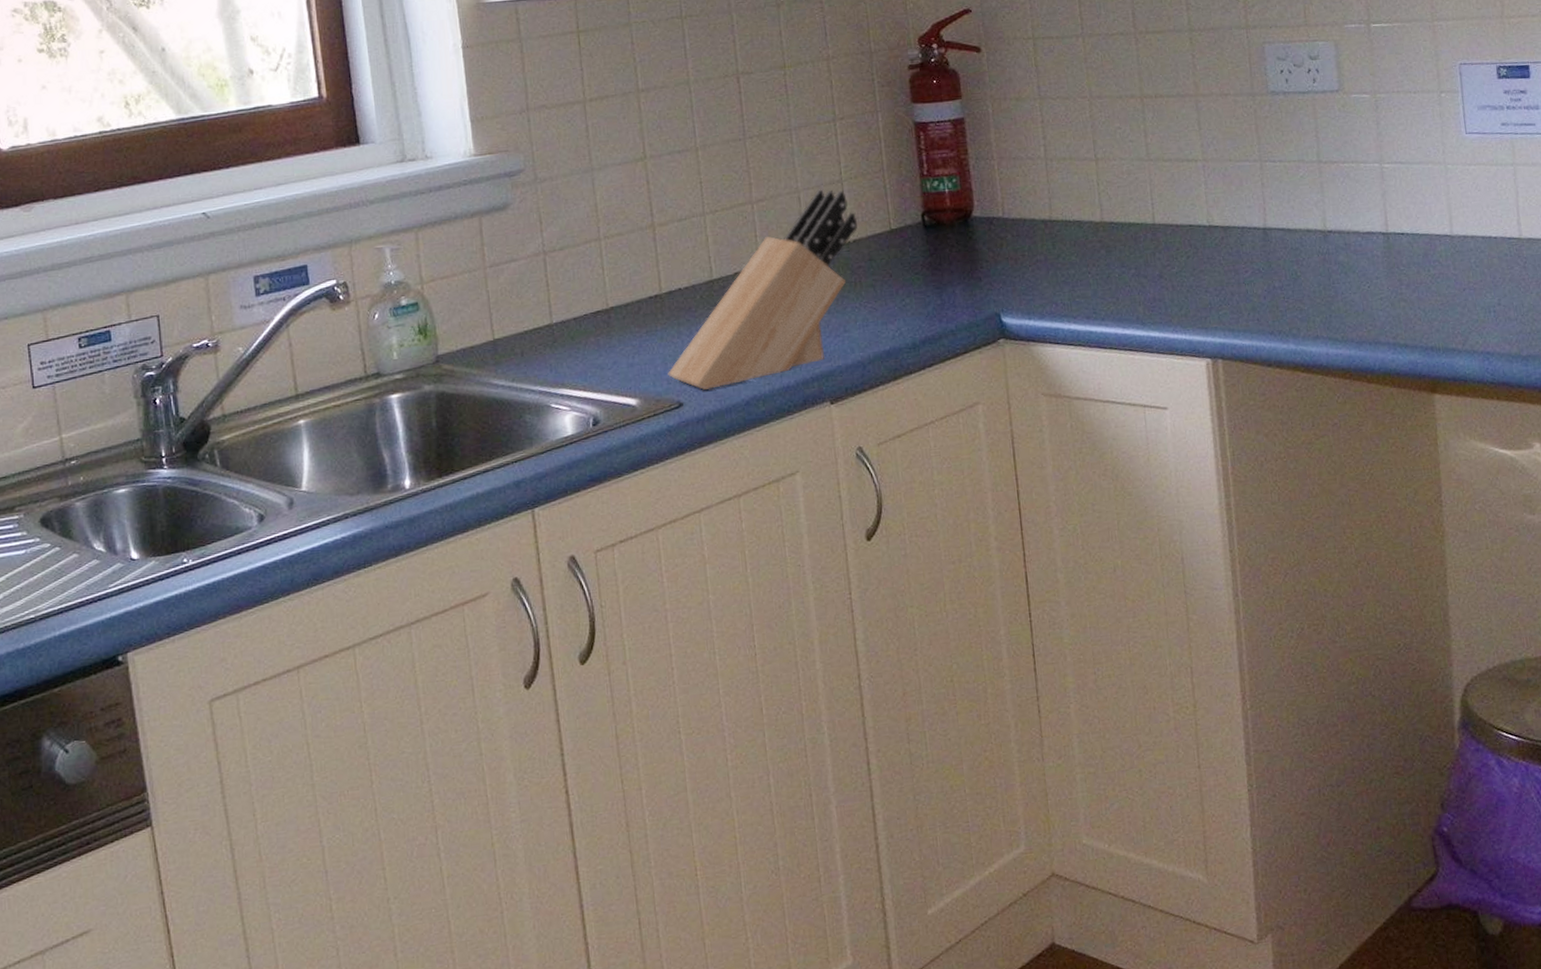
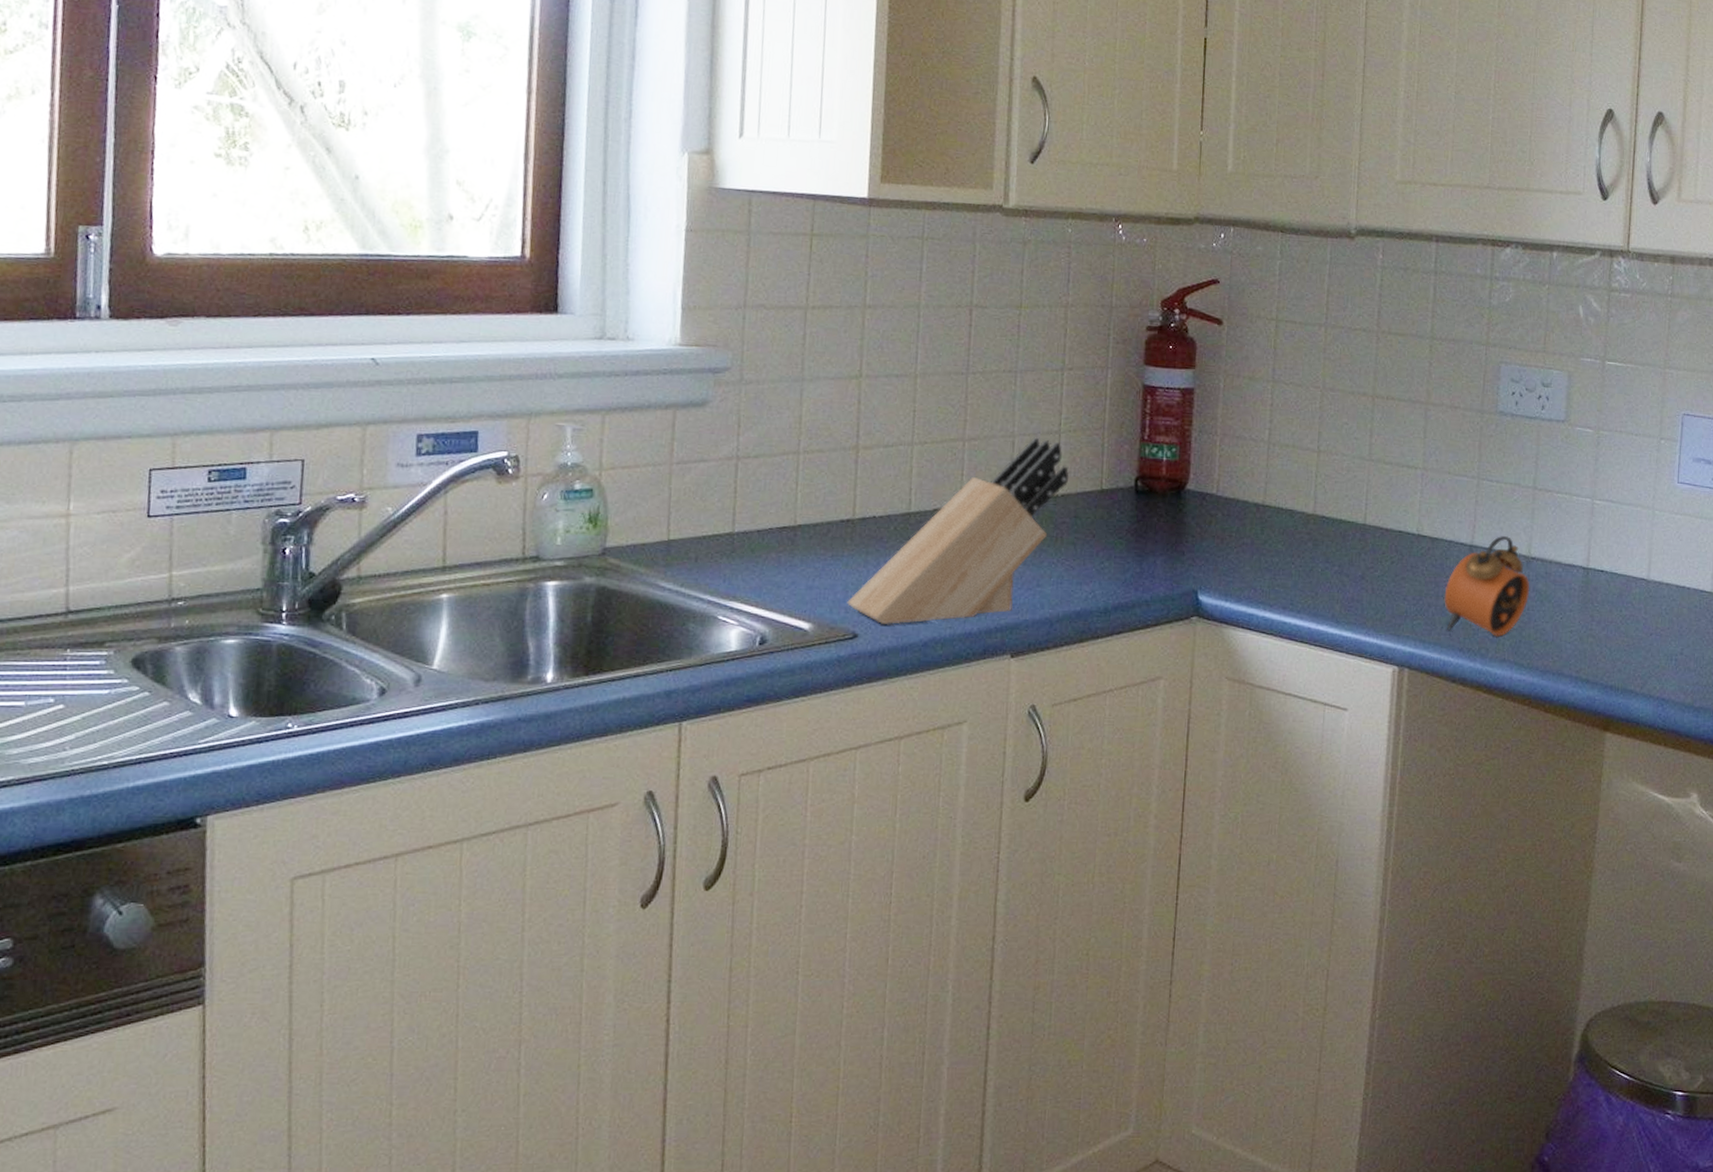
alarm clock: none [1245,214,1332,316] -> present [1444,536,1530,637]

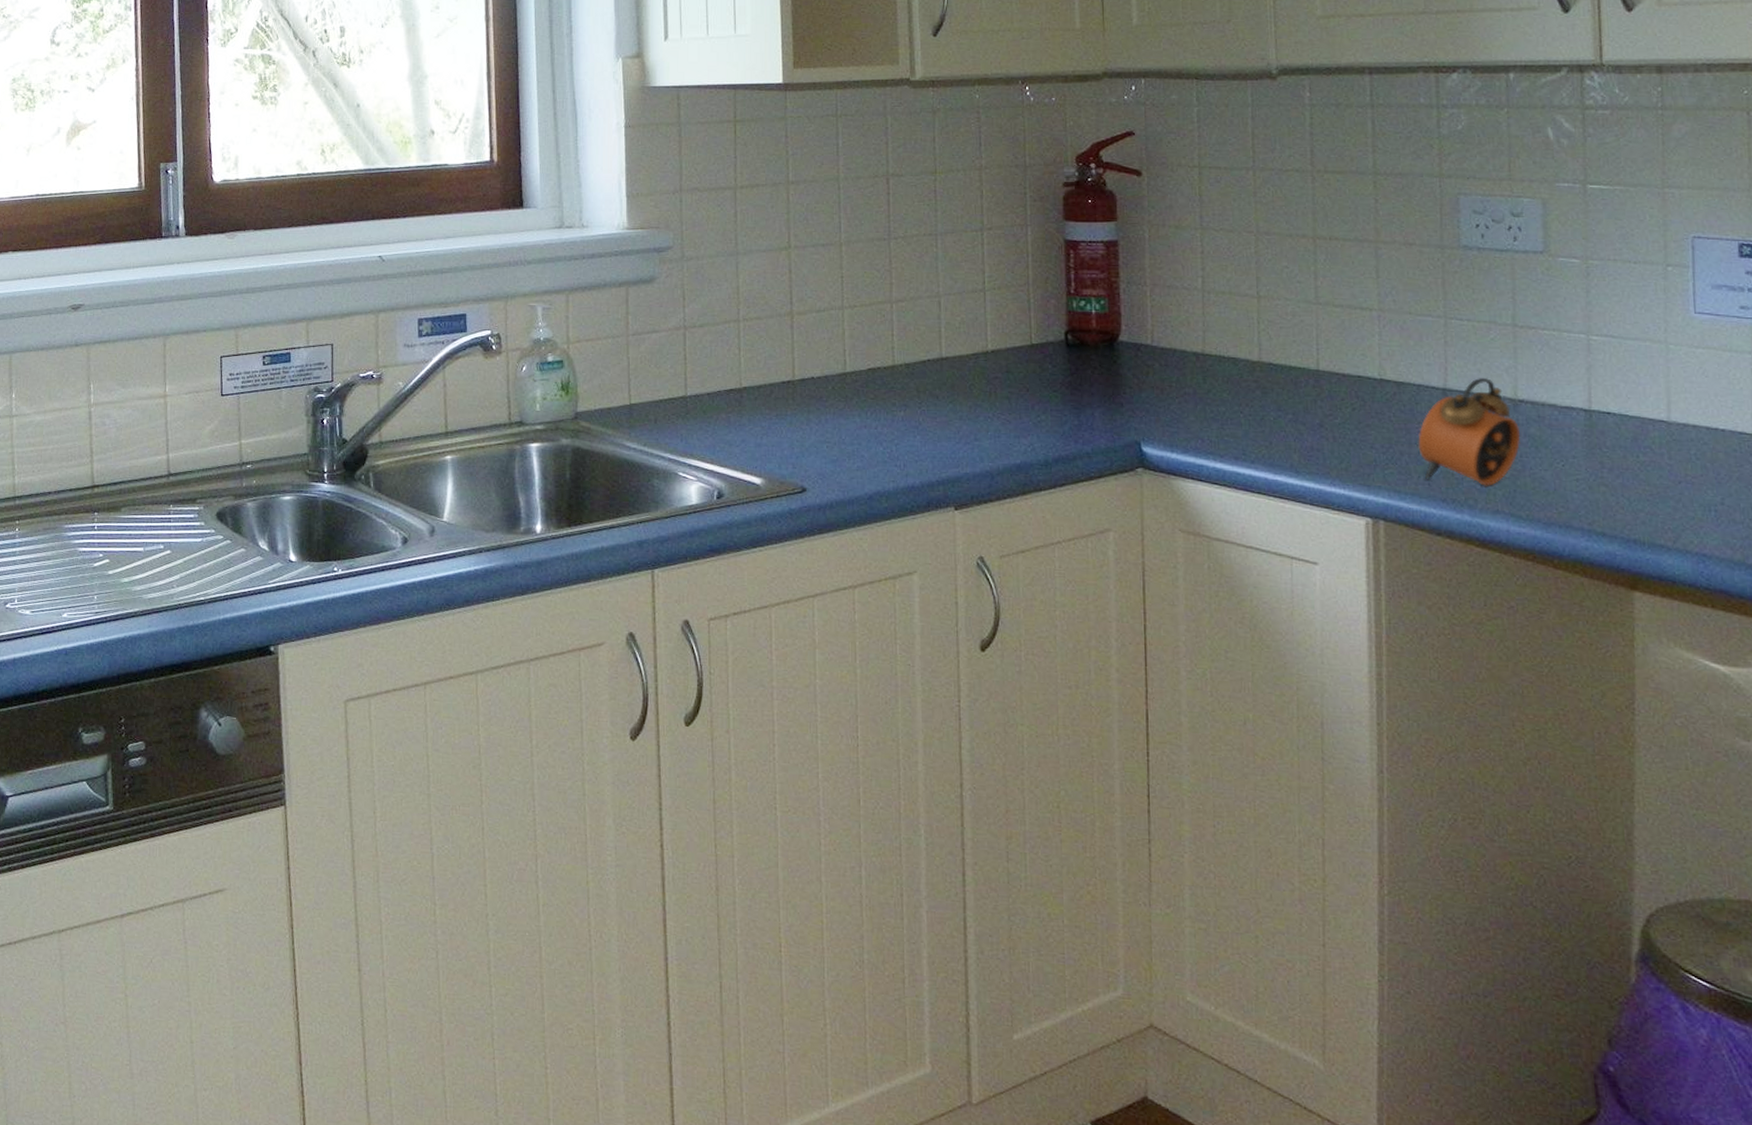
knife block: present [847,437,1069,624] -> none [794,296,998,479]

